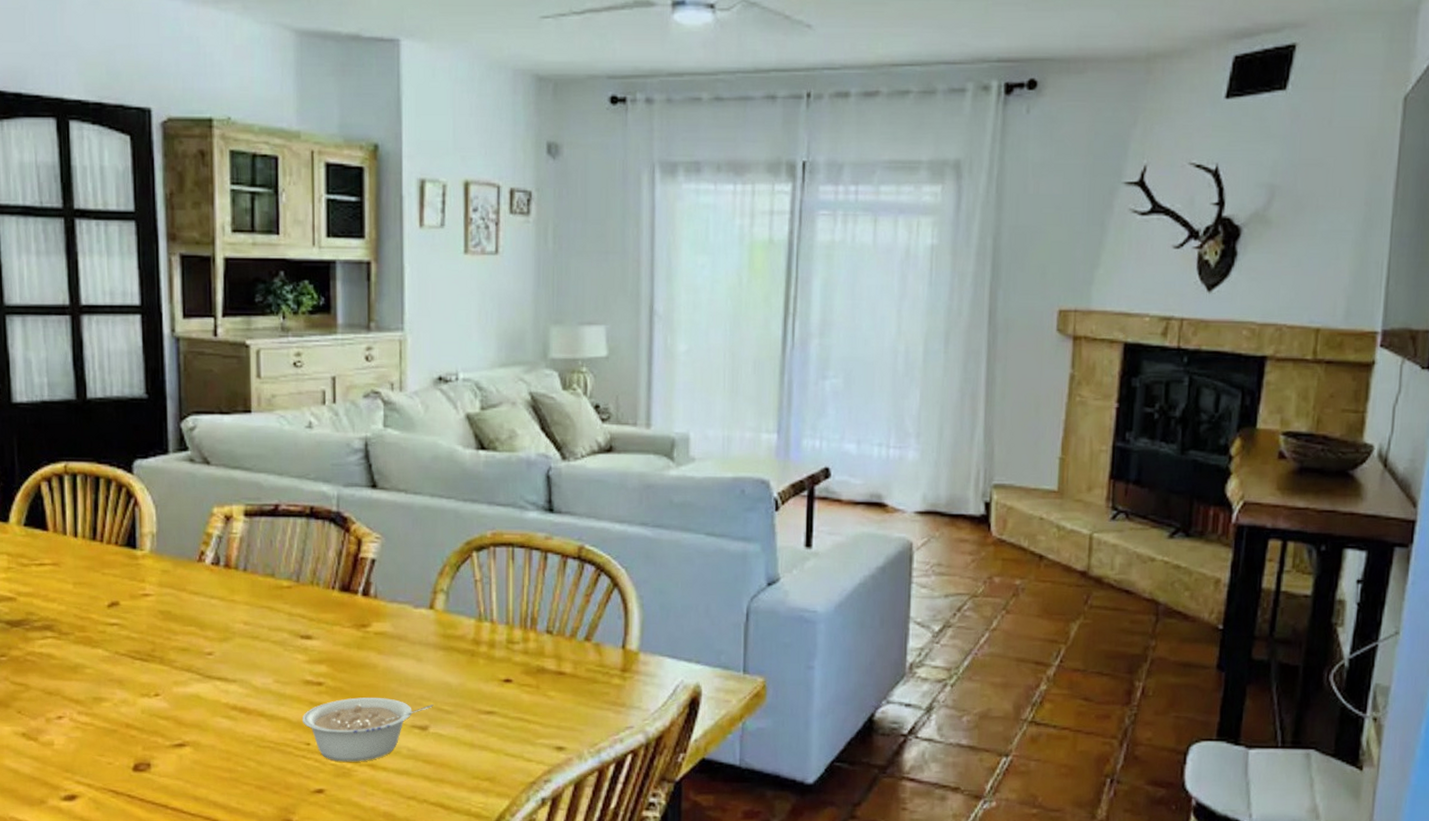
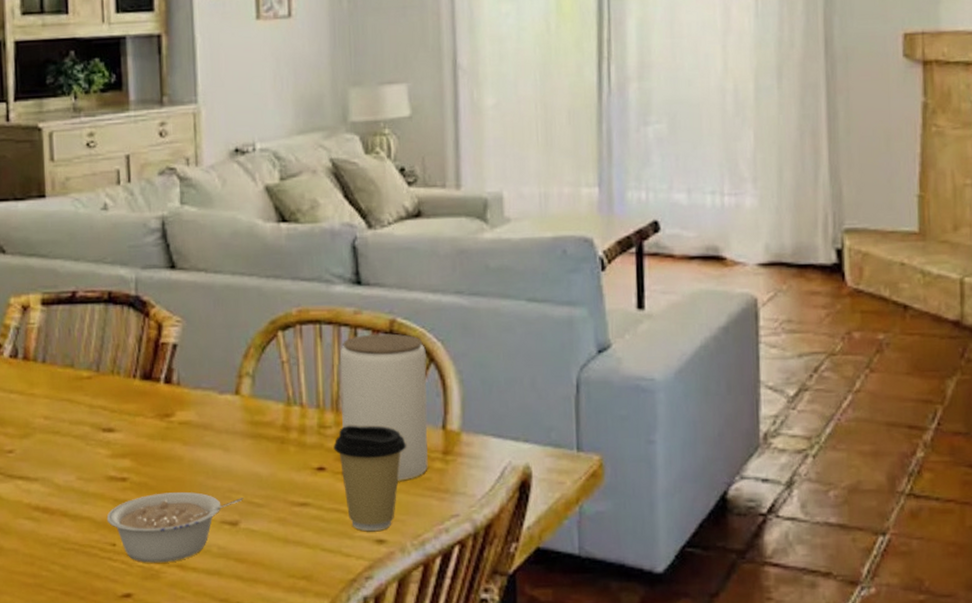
coffee cup: none [520,641,588,739] -> present [333,425,406,531]
jar: none [528,558,610,694] -> present [340,333,429,481]

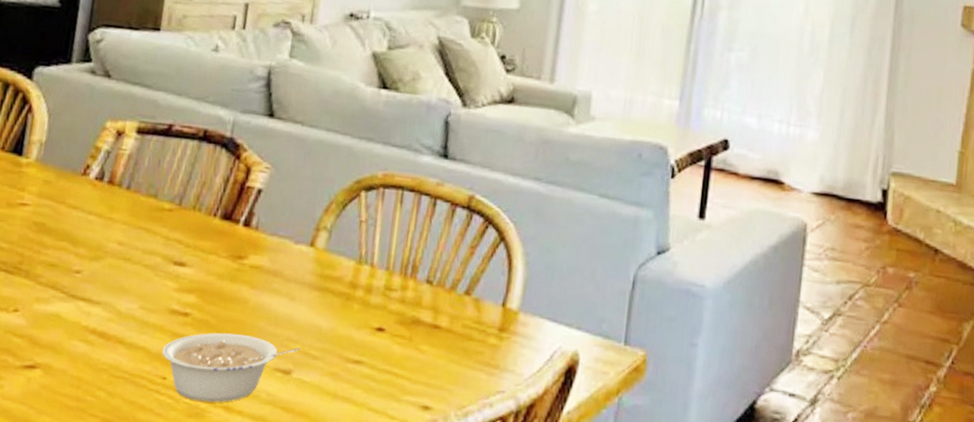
coffee cup: present [333,425,406,531] -> none [396,290,466,397]
jar: present [340,333,429,481] -> none [407,206,498,351]

